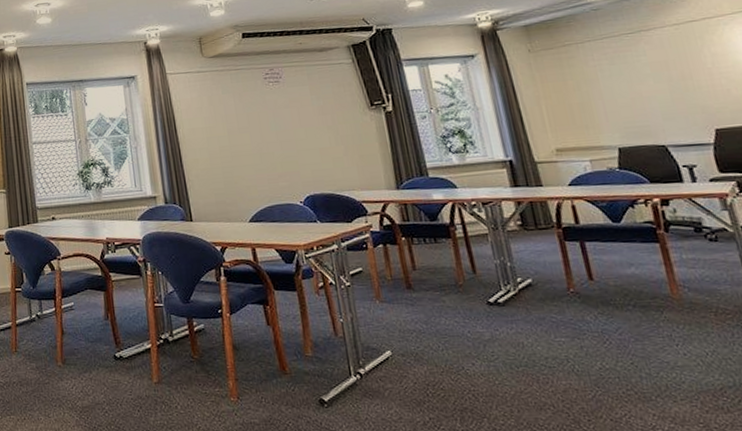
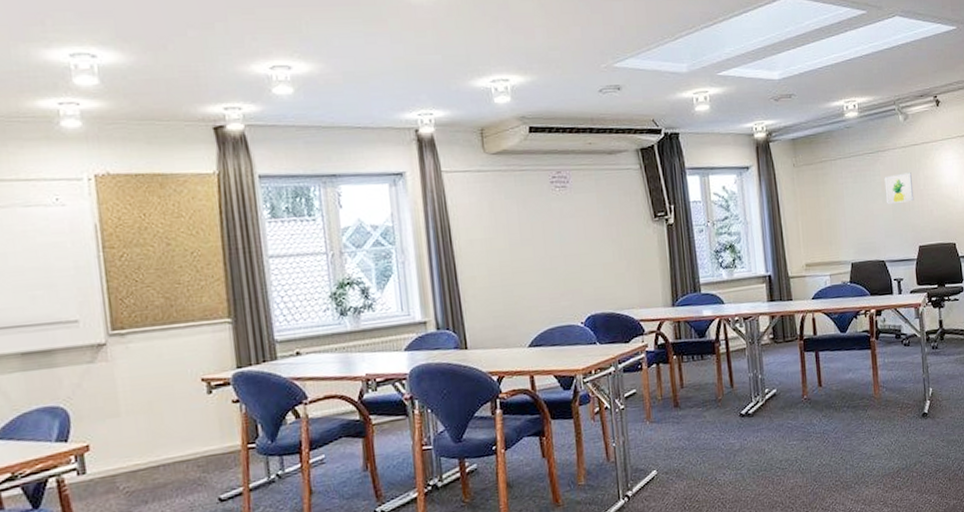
wall art: none [652,50,700,86] -> present [884,172,914,205]

